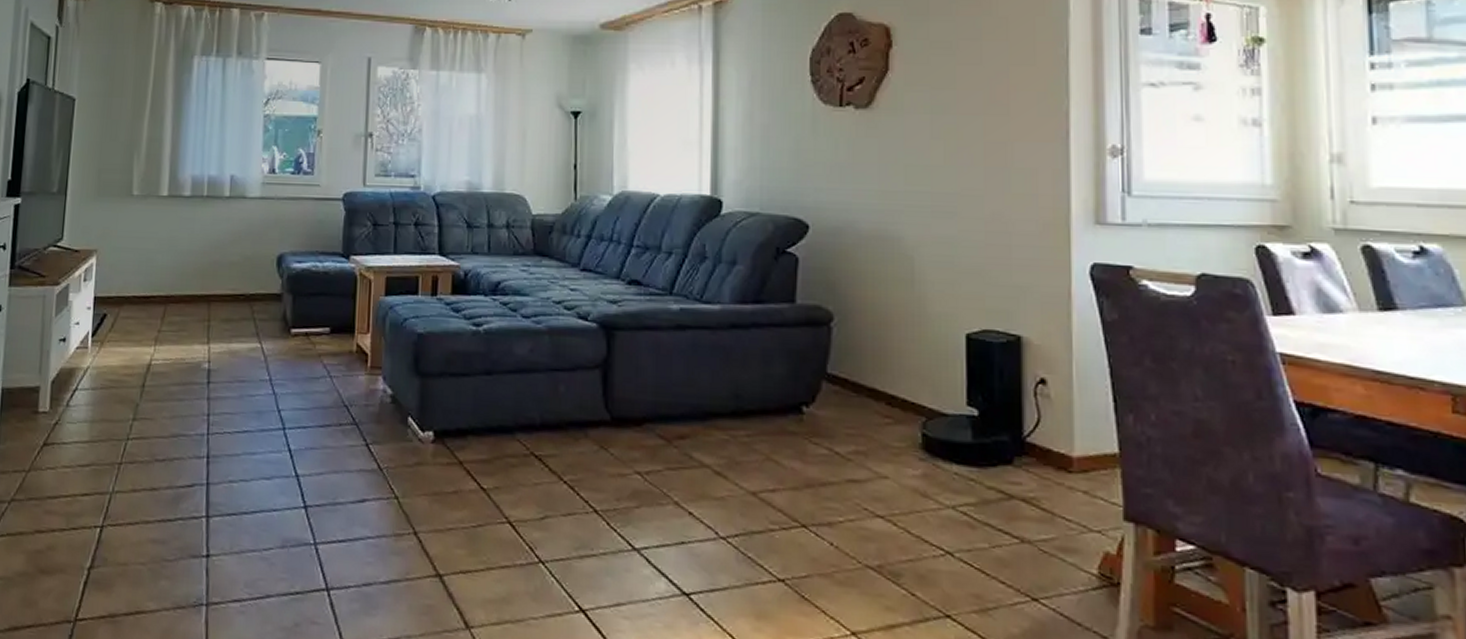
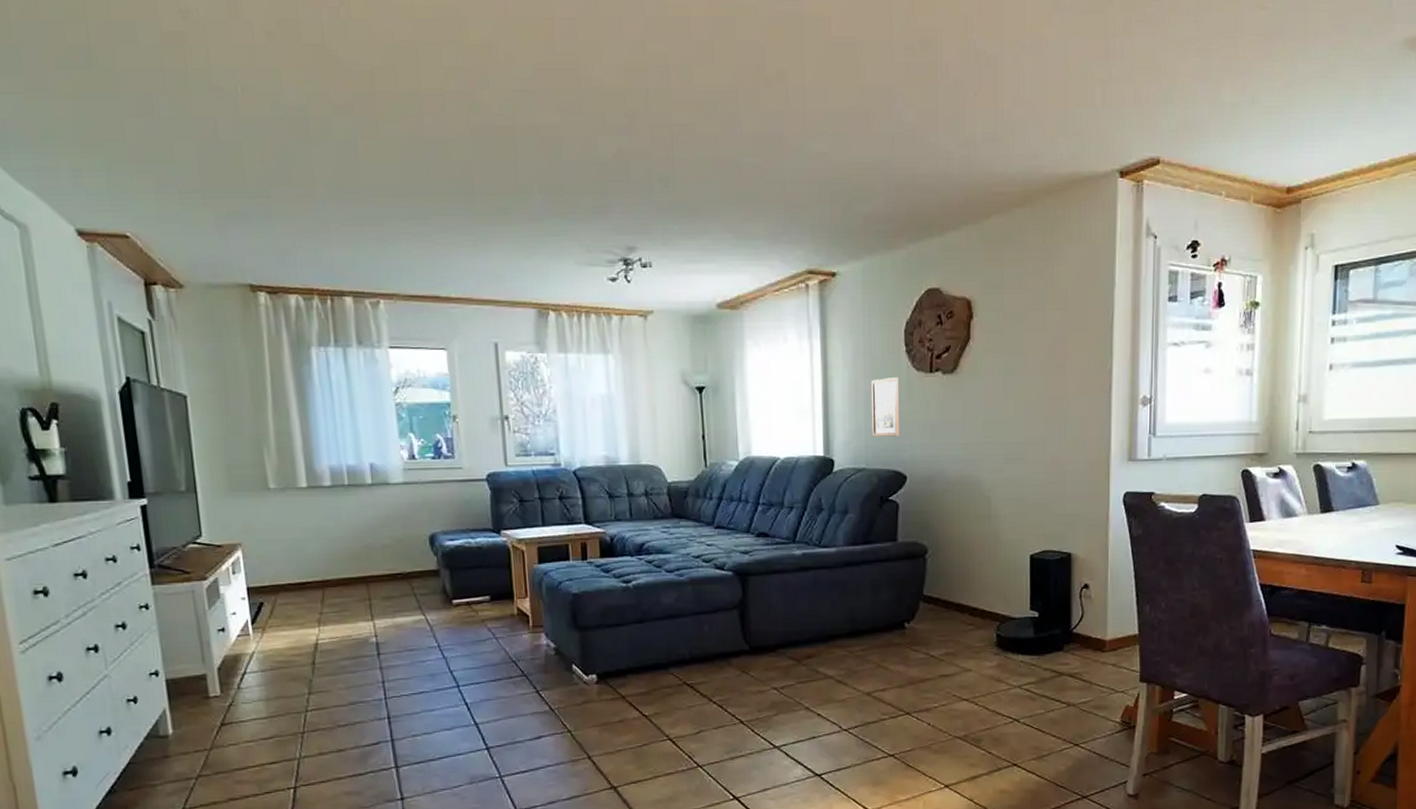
picture frame: none [768,109,801,178] -> present [870,376,899,437]

